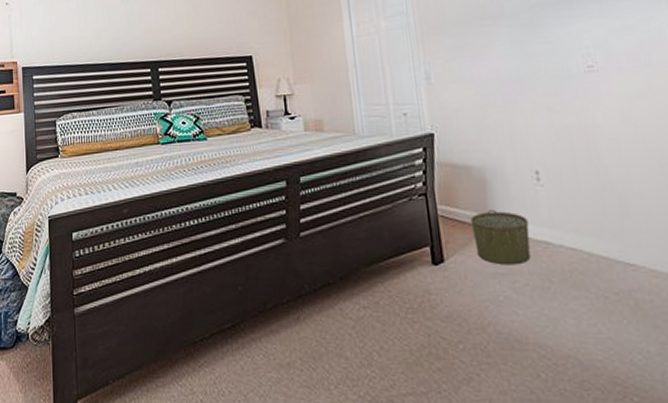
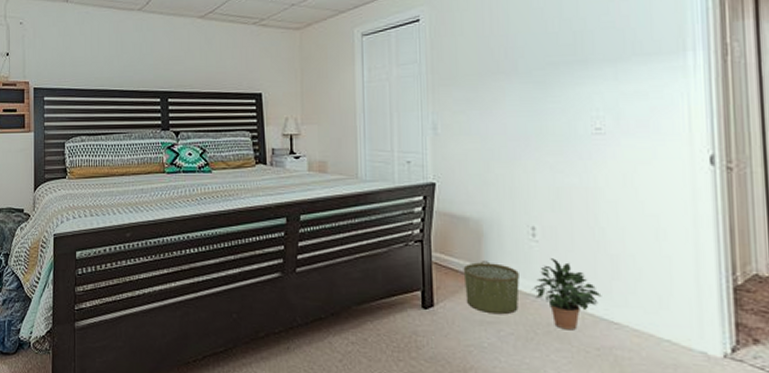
potted plant: none [542,202,614,276] -> present [532,258,602,331]

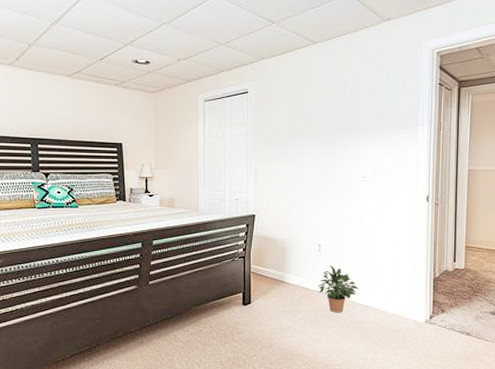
basket: present [463,261,520,315] -> none [272,269,309,306]

